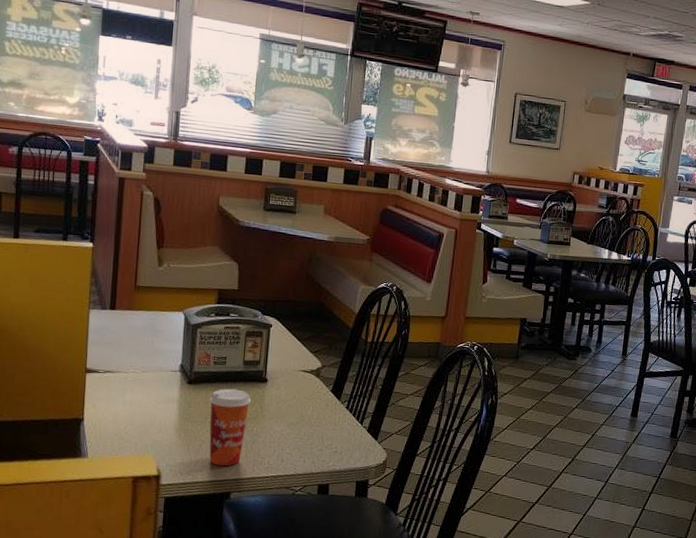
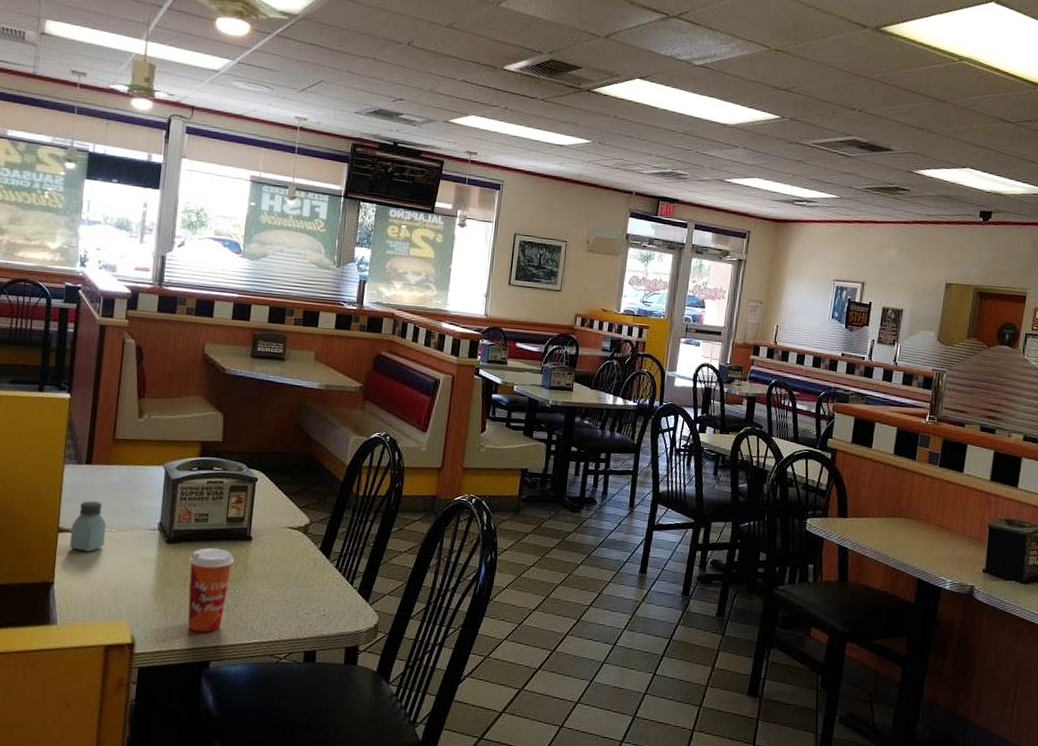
saltshaker: none [97,344,131,391] -> present [69,501,107,552]

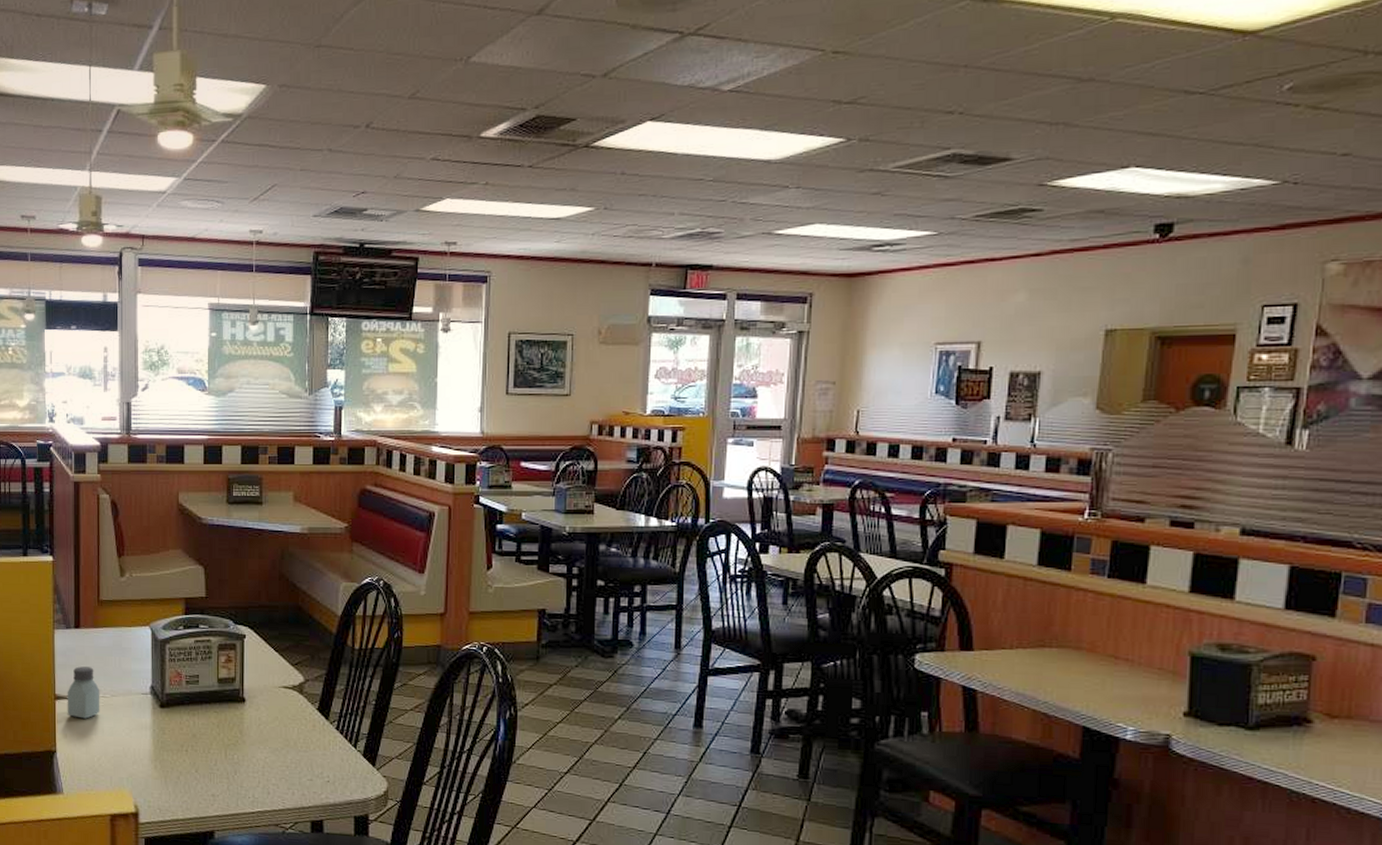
paper cup: present [187,548,235,633] -> none [184,711,230,801]

